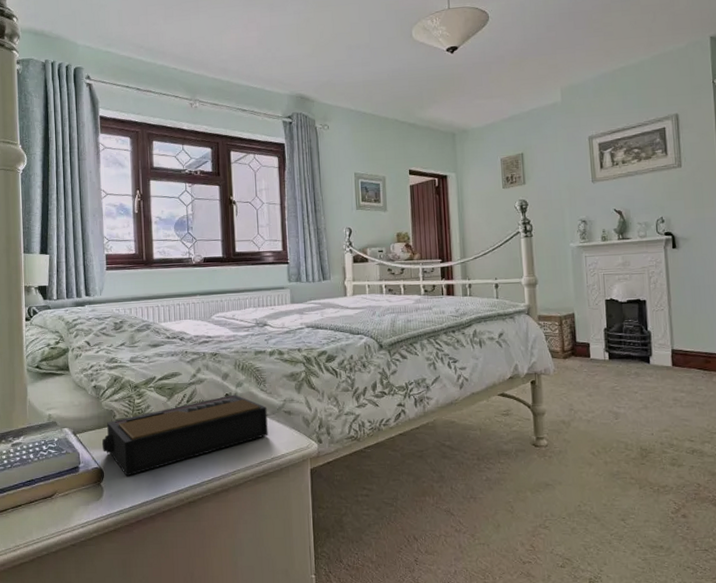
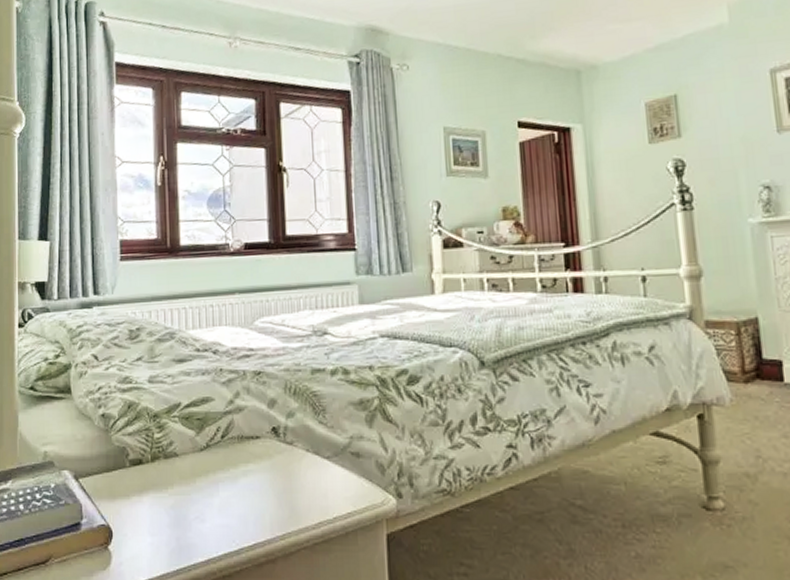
alarm clock: present [101,394,268,476] -> none [110,428,329,538]

